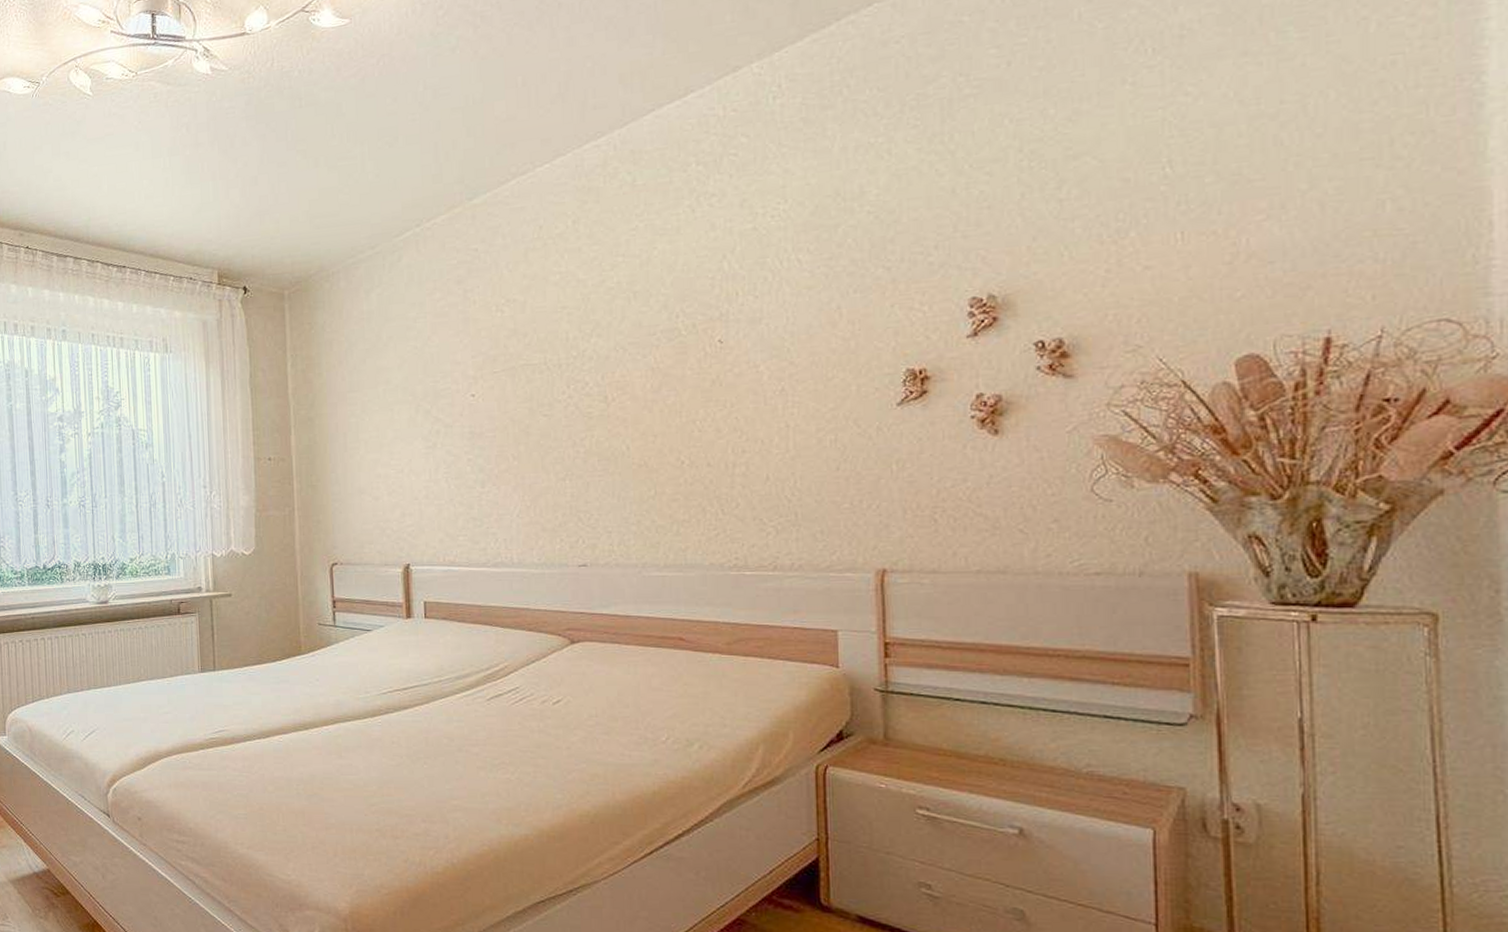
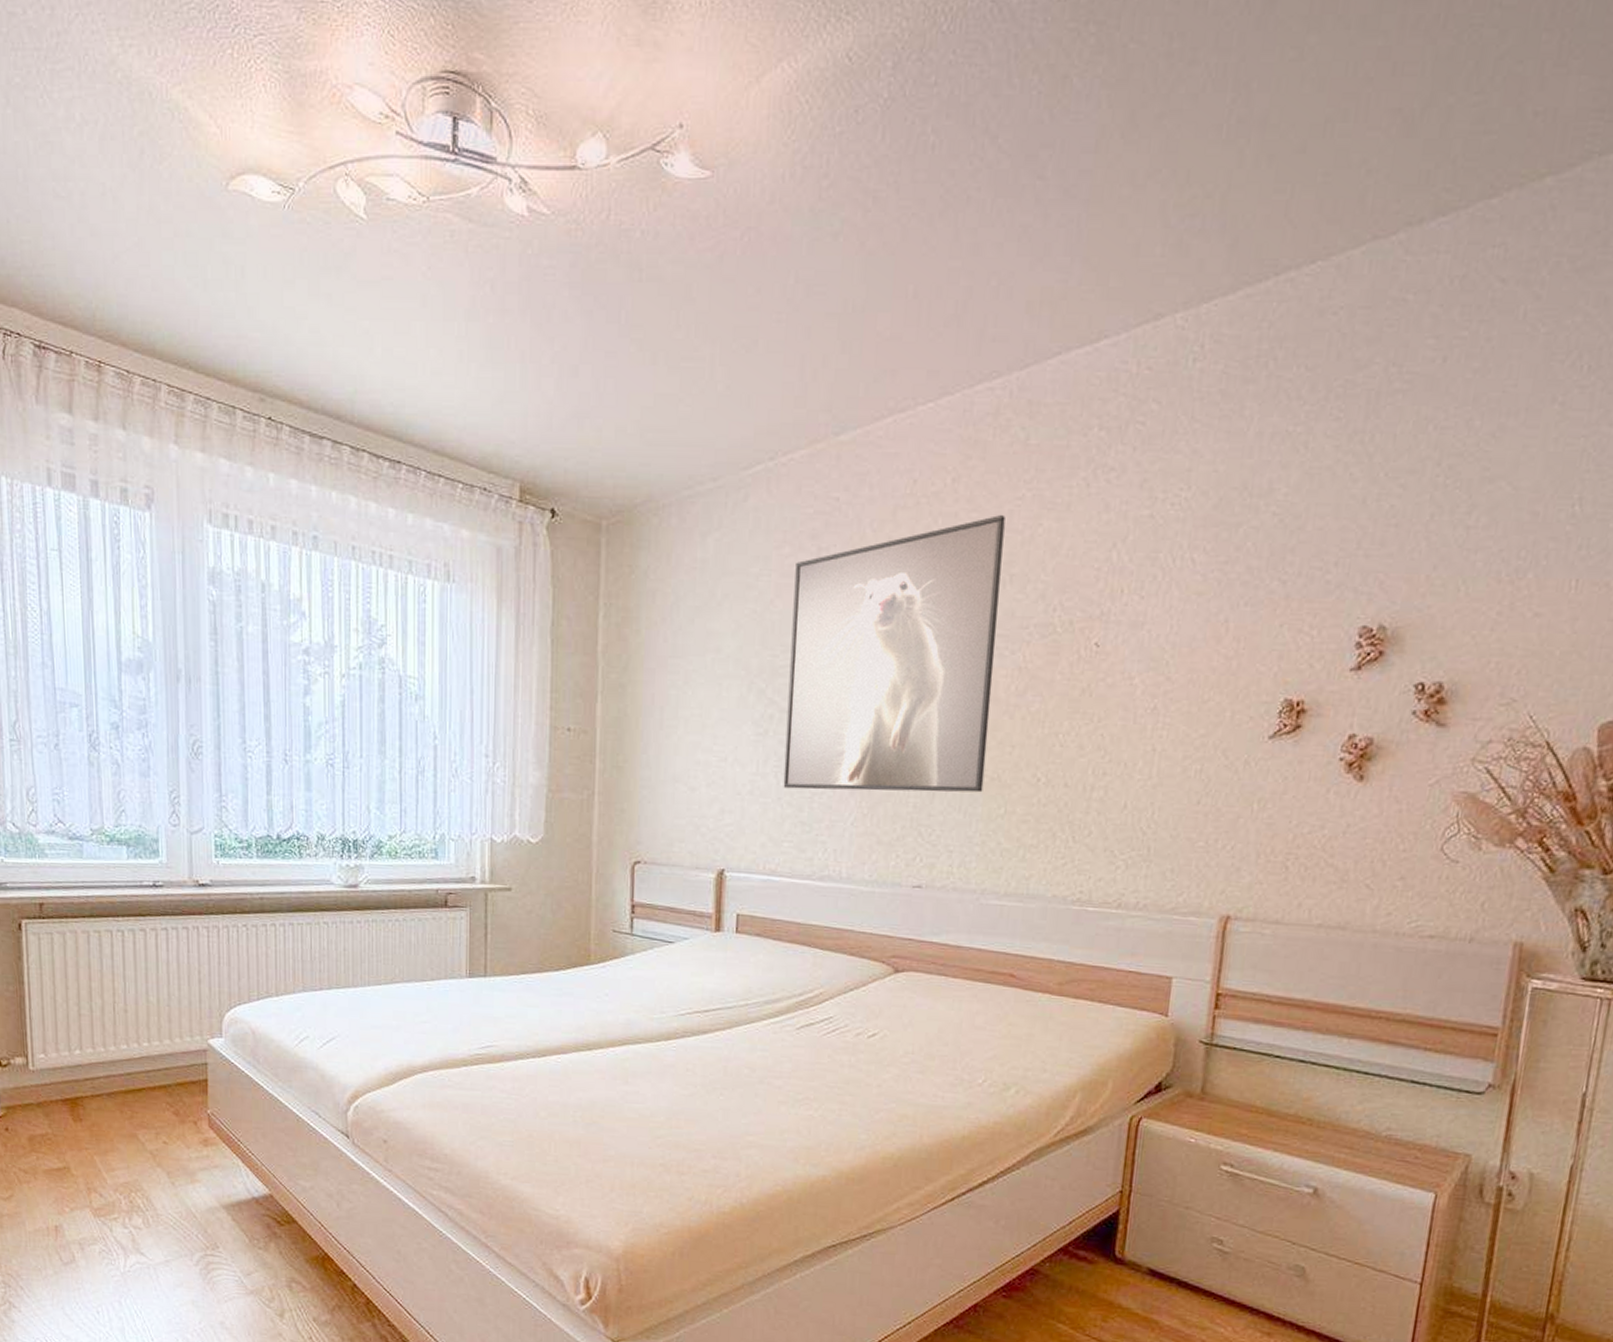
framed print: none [446,244,633,491] -> present [783,514,1005,793]

